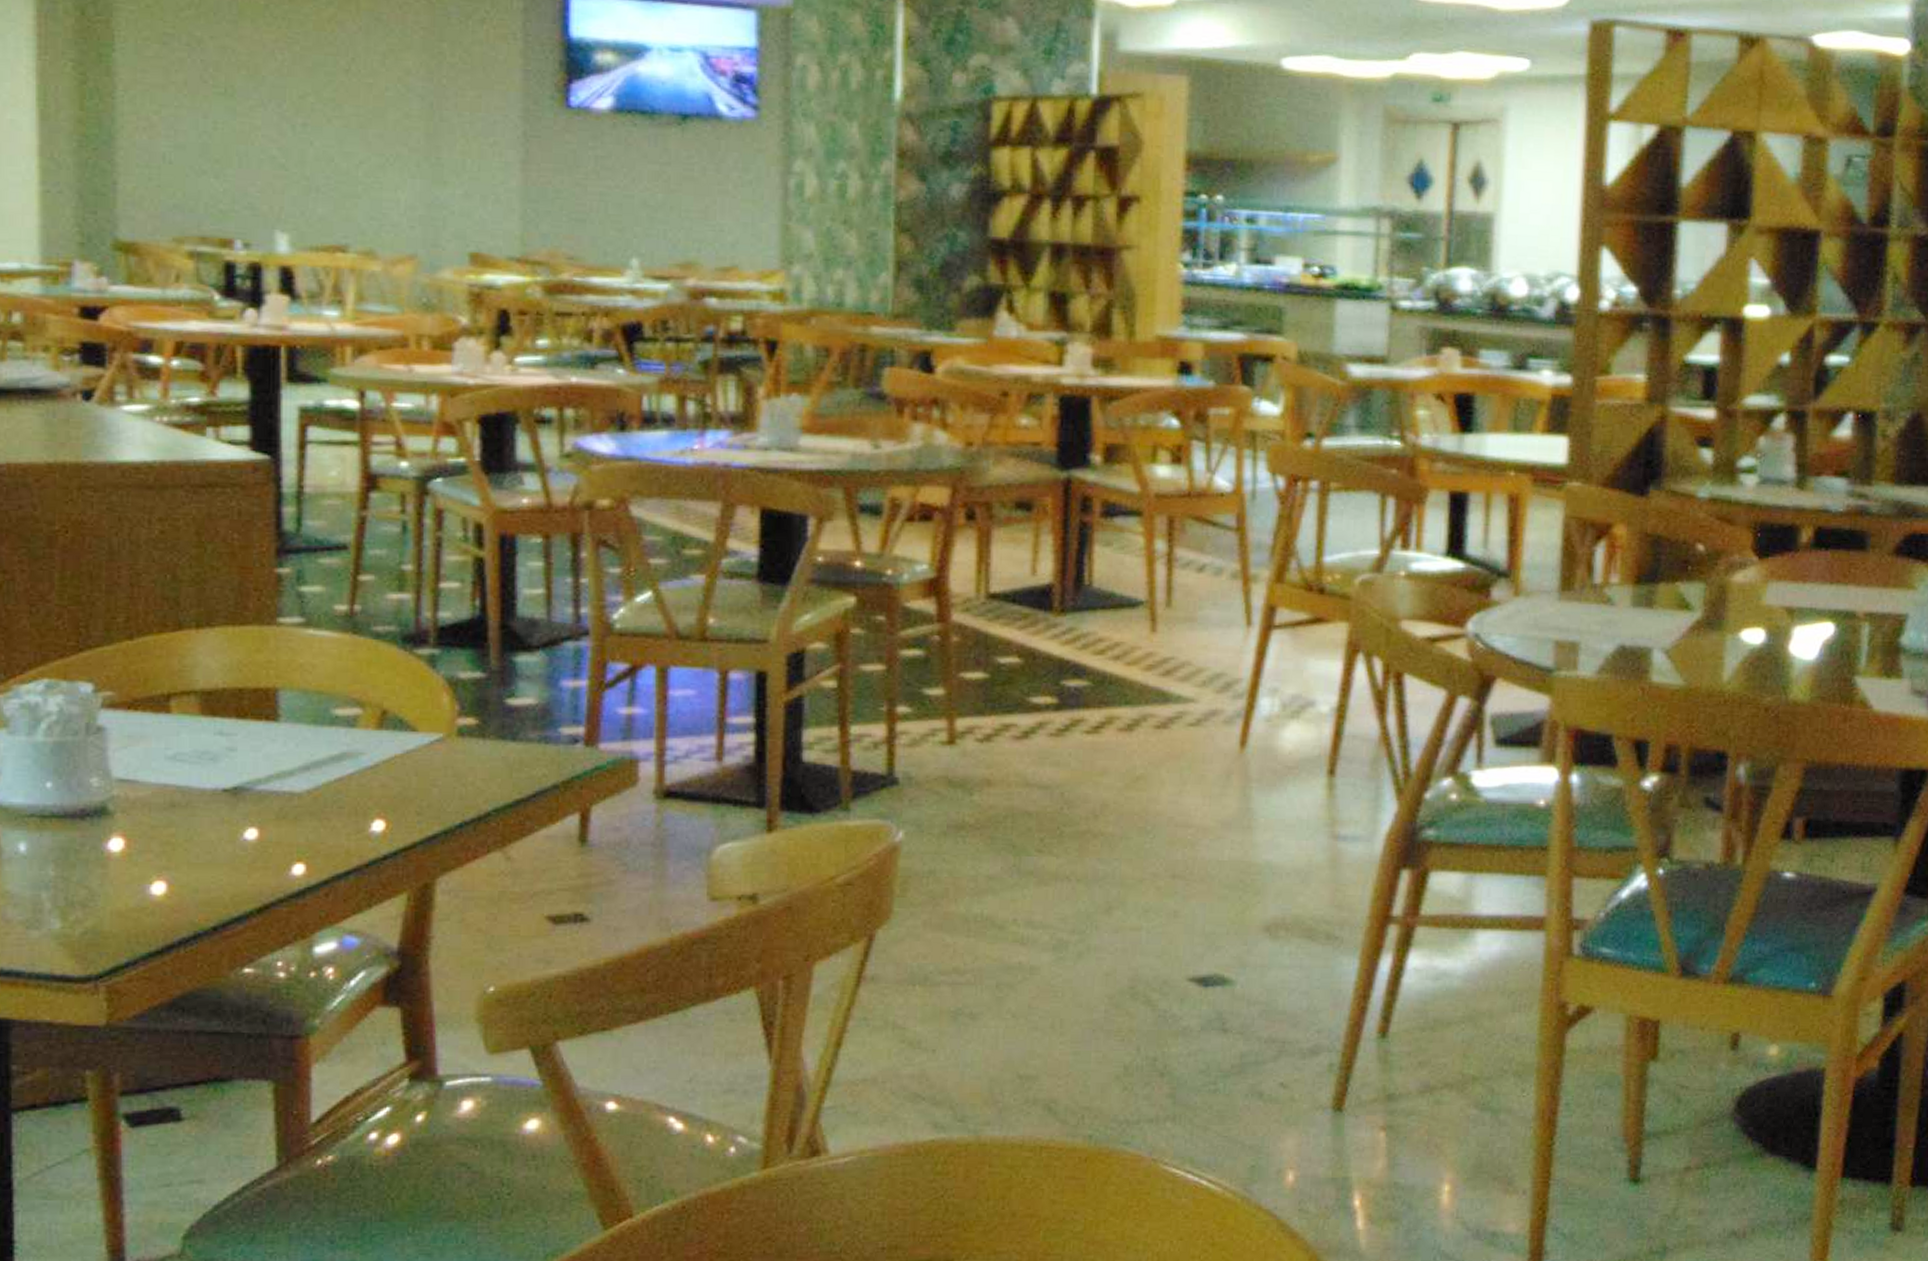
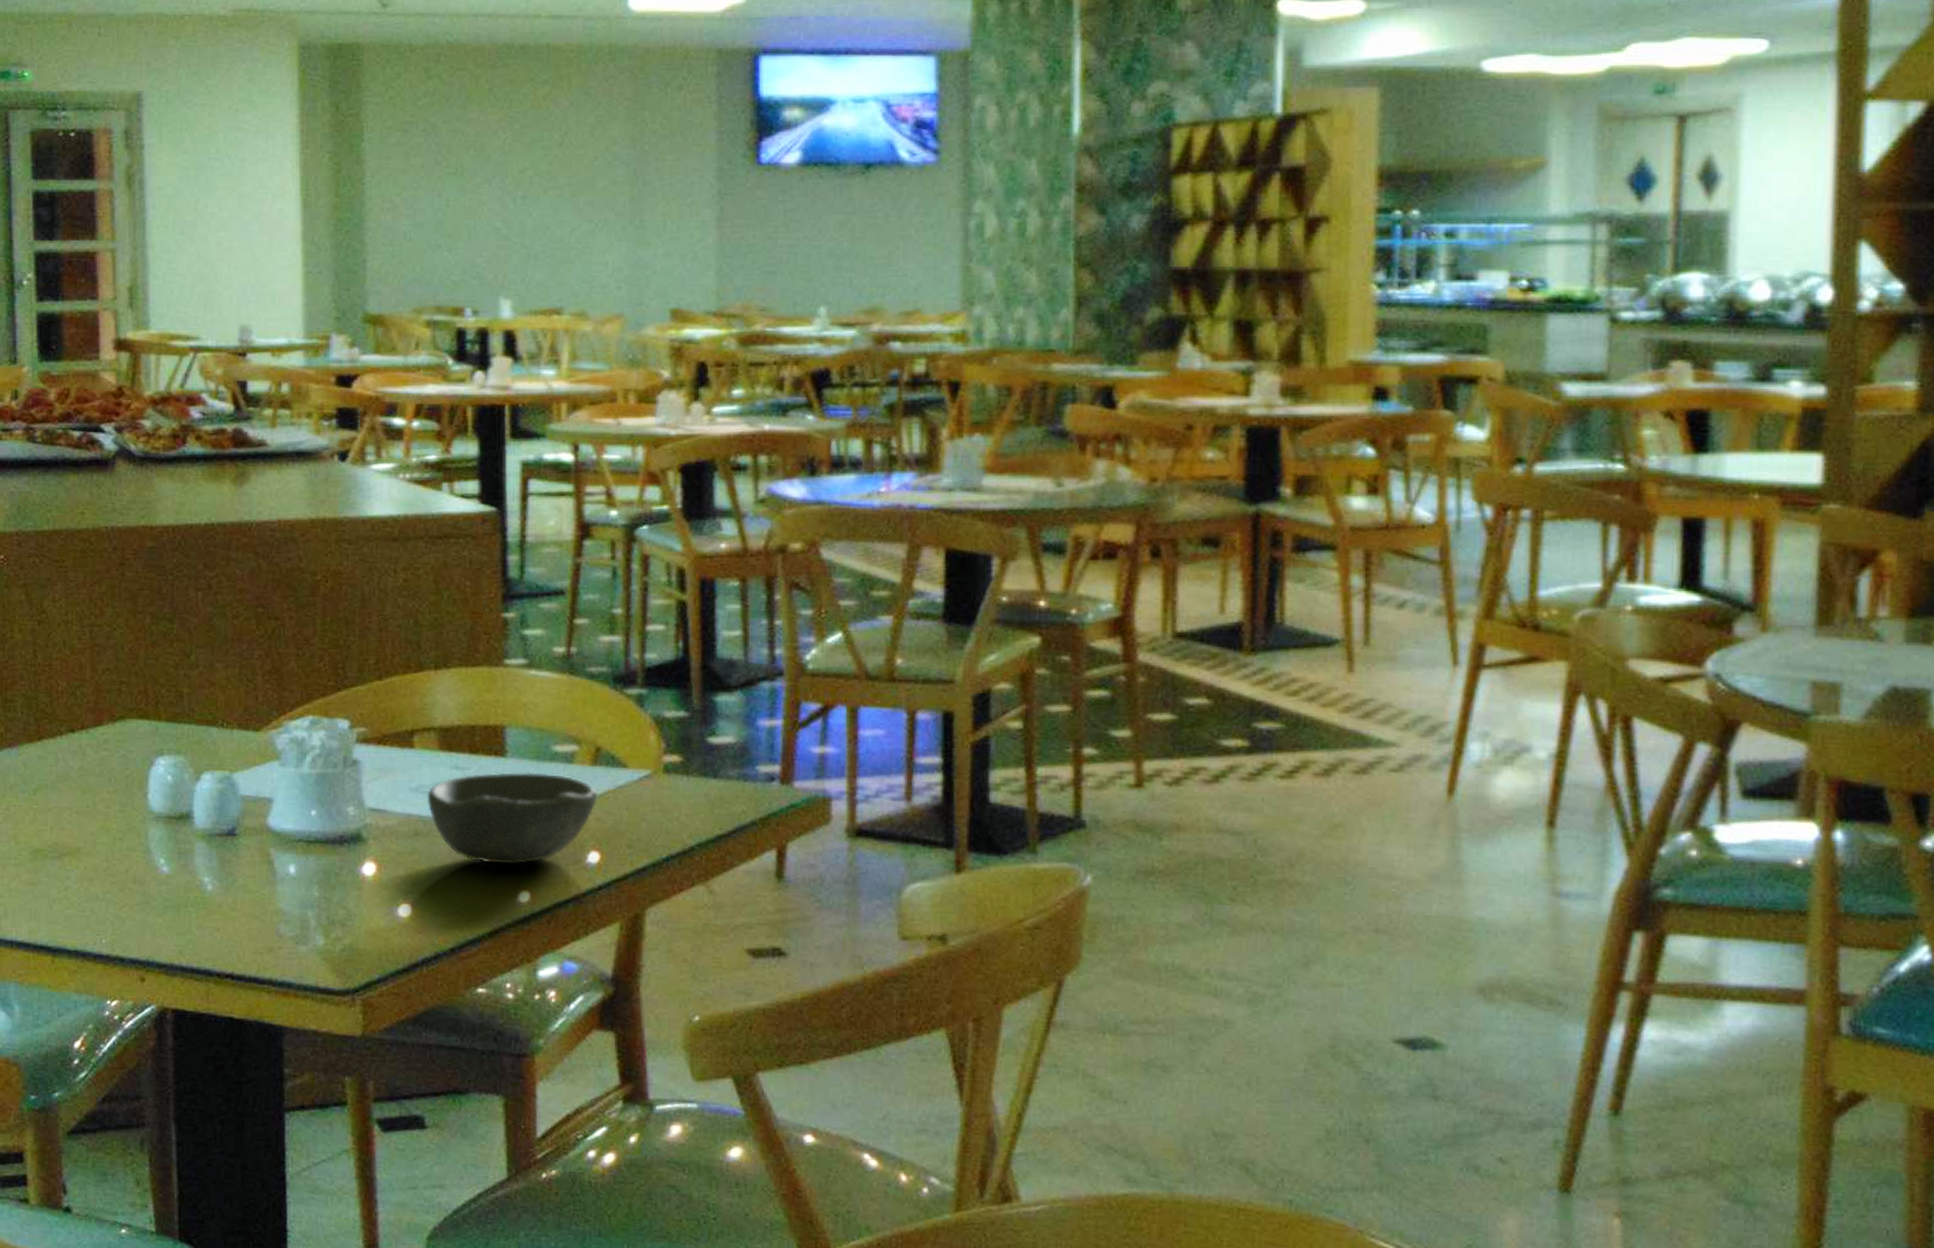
bowl: none [185,737,384,836] -> present [427,772,598,865]

